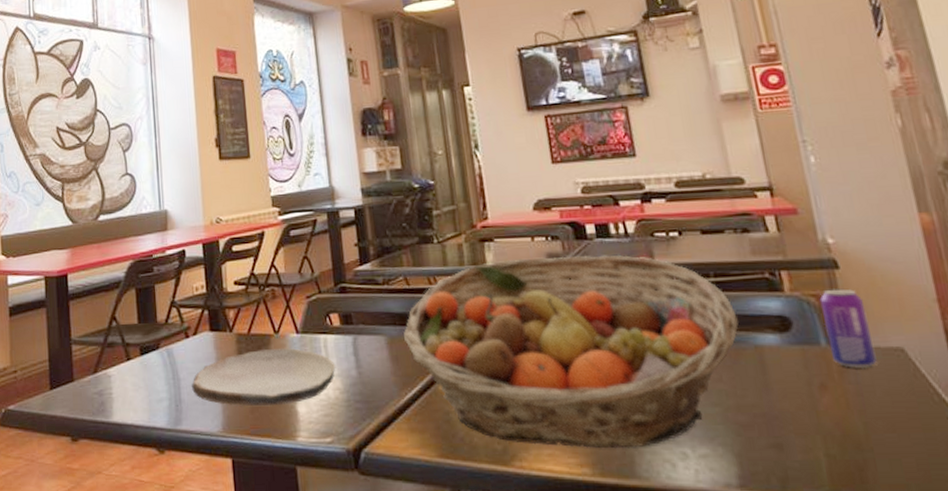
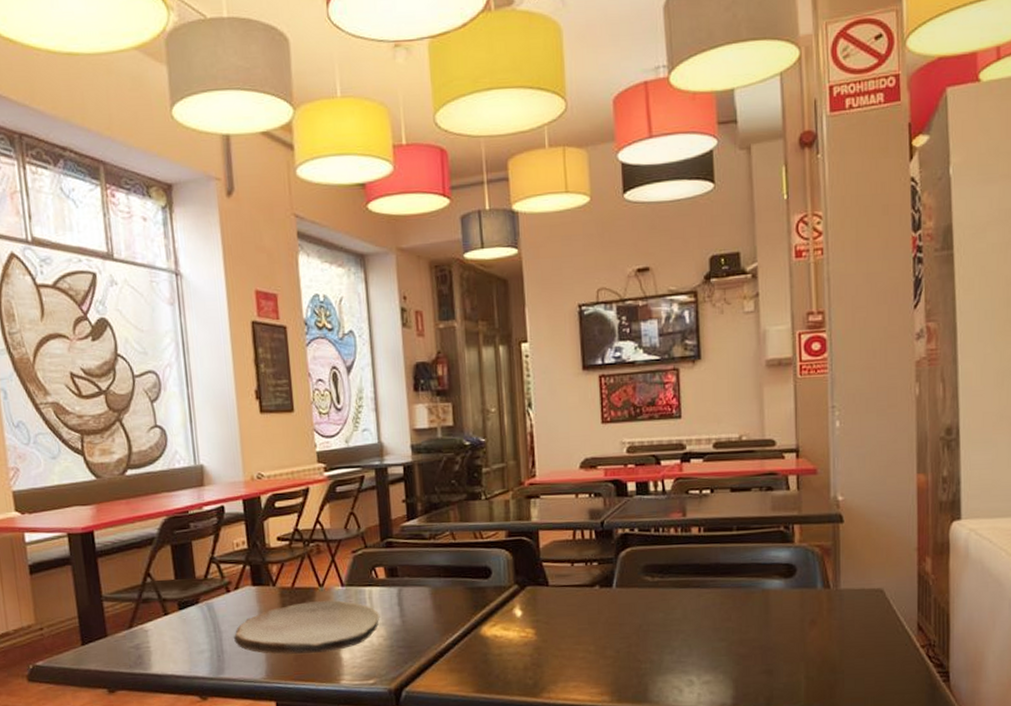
fruit basket: present [403,254,739,449] -> none [447,510,751,680]
beverage can: present [819,288,877,369] -> none [822,539,860,607]

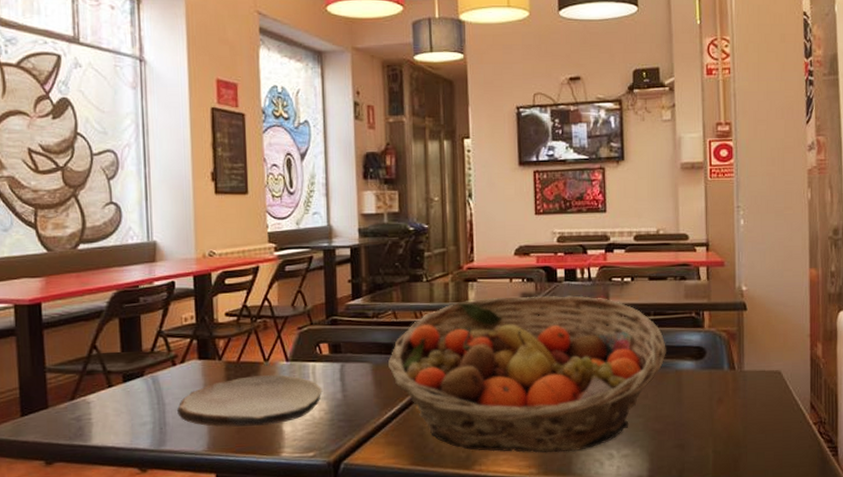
fruit basket: none [447,510,751,680] -> present [387,295,666,453]

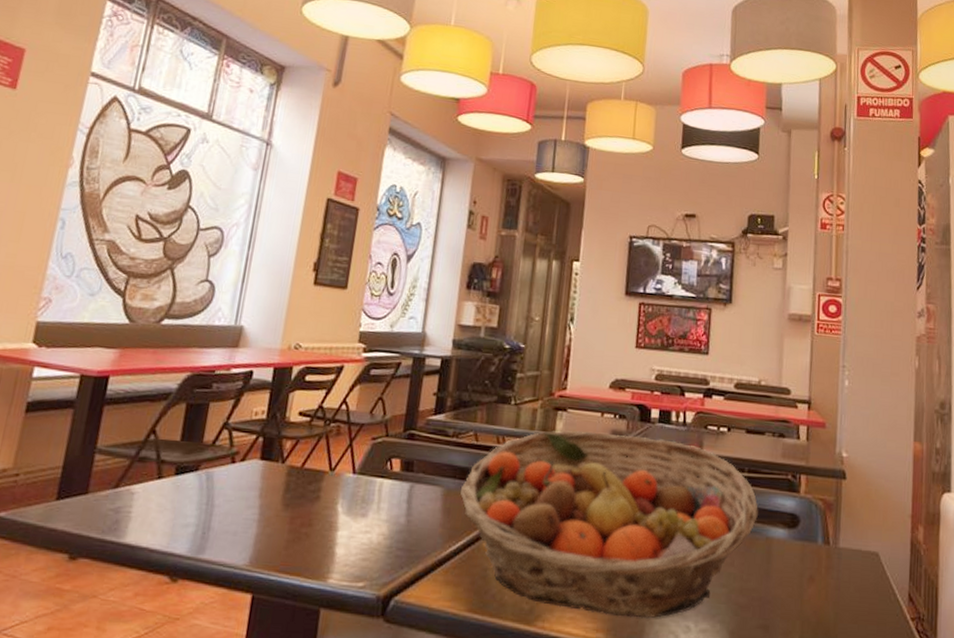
plate: present [177,374,323,428] -> none [225,485,386,545]

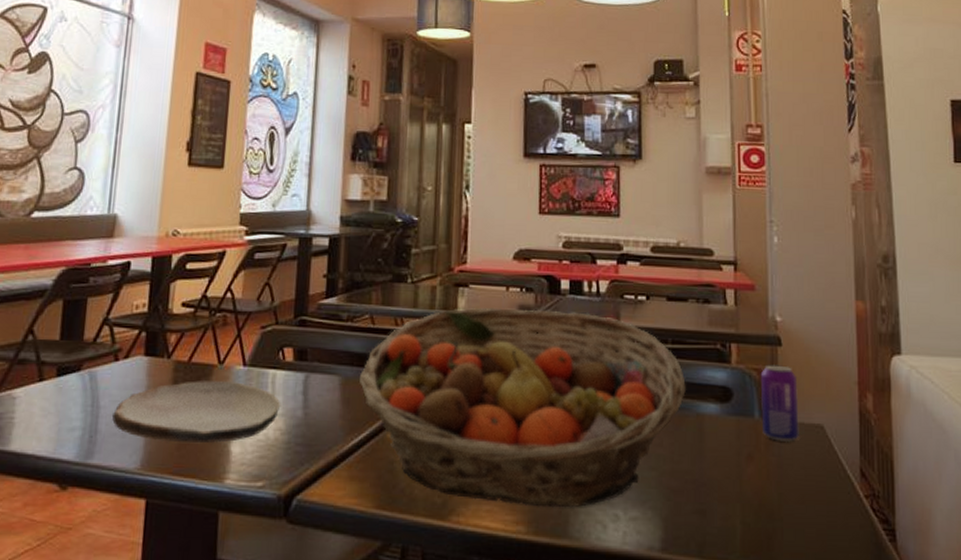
plate: none [225,485,386,545] -> present [112,380,281,444]
beverage can: none [824,496,858,568] -> present [760,364,799,443]

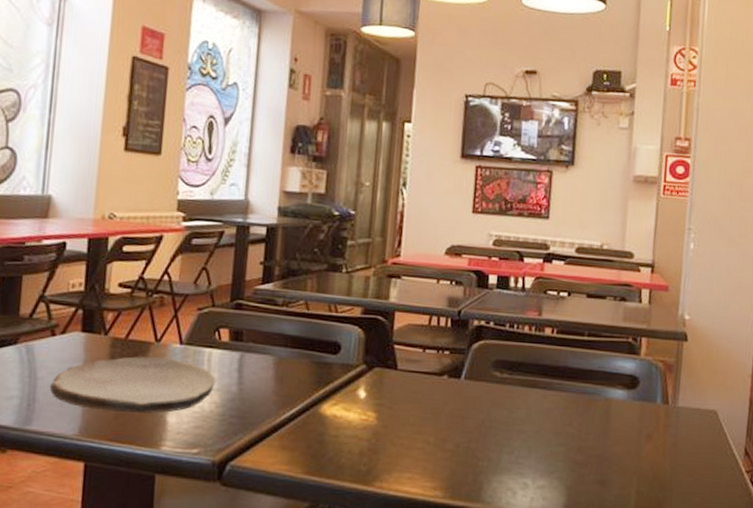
fruit basket: present [358,307,686,508] -> none [292,297,598,477]
beverage can: present [760,364,799,443] -> none [662,357,698,425]

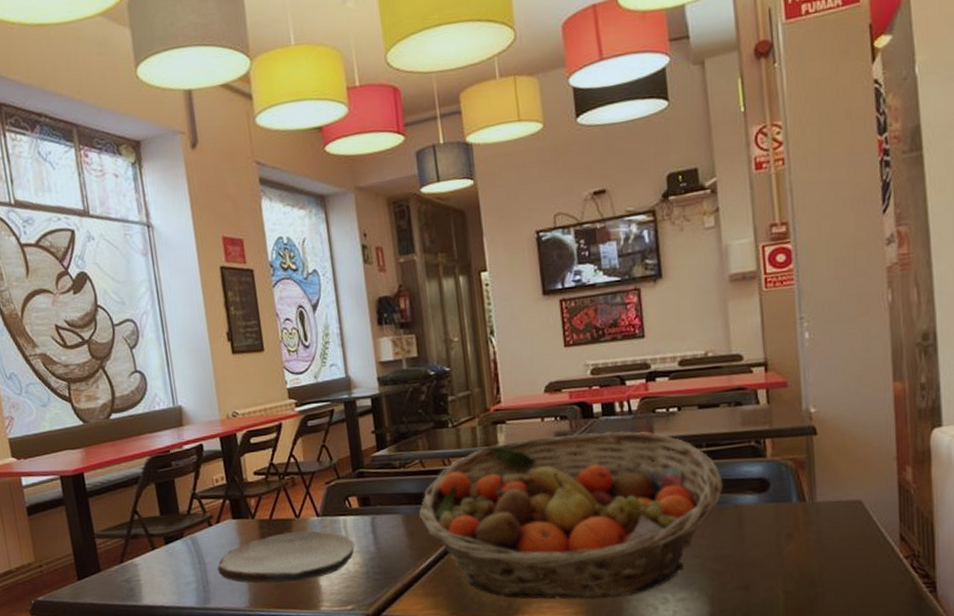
fruit basket: none [292,297,598,477] -> present [418,430,723,600]

